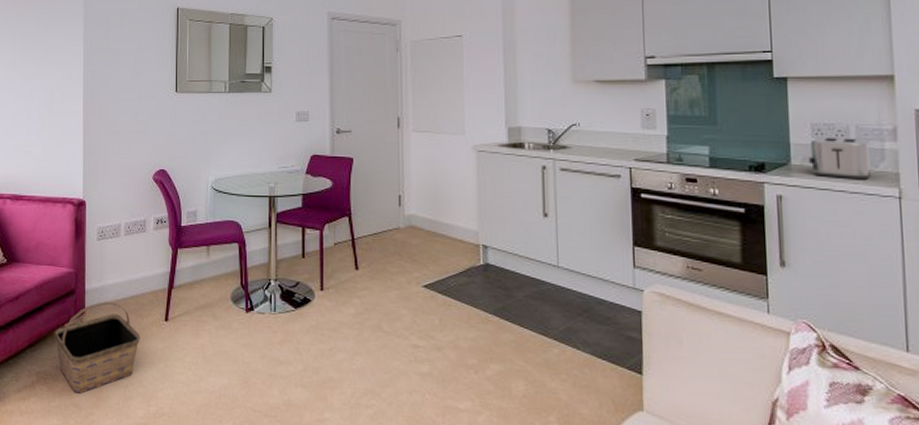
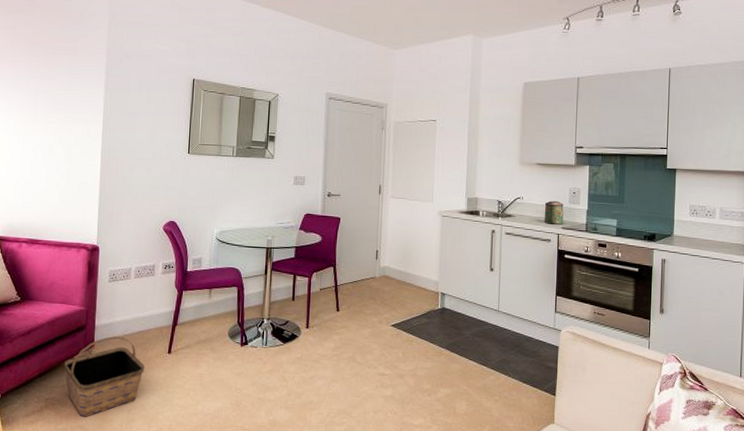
canister: none [609,126,637,157] -> present [544,200,564,226]
toaster: present [809,136,872,180] -> none [686,215,729,250]

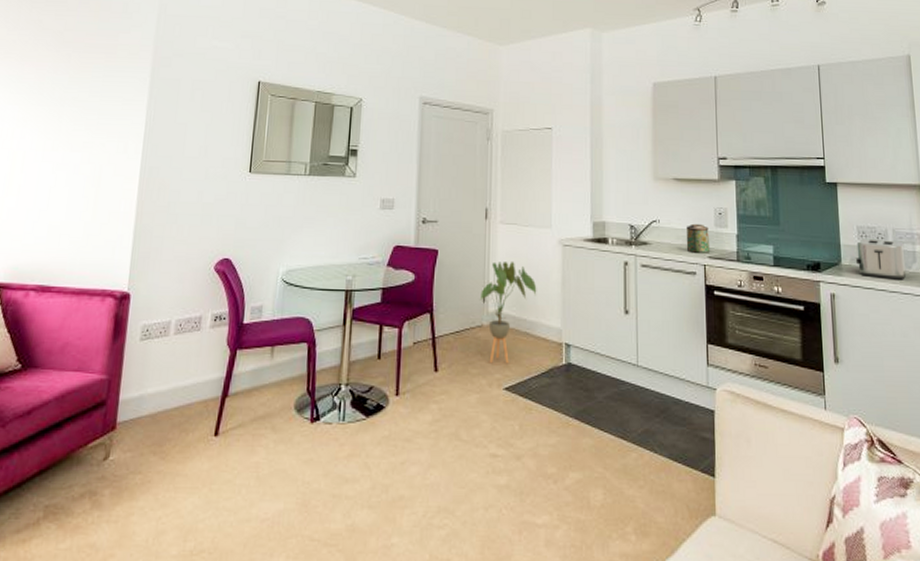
basket: present [64,336,145,417] -> none [73,414,182,531]
house plant: none [374,227,420,307] -> present [480,260,537,364]
toaster: none [686,215,729,250] -> present [856,238,907,280]

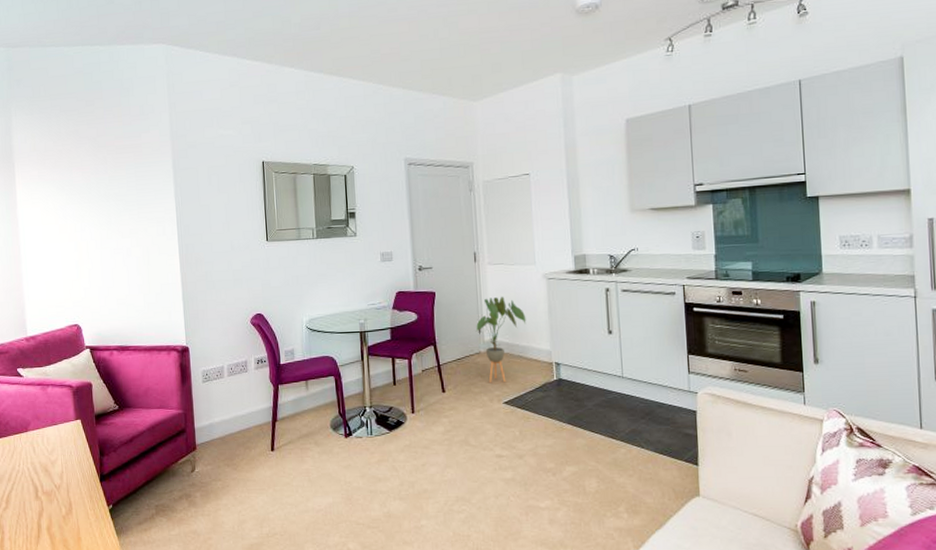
canister: present [686,223,711,255] -> none [664,248,689,276]
toaster: present [856,238,907,280] -> none [838,246,892,284]

